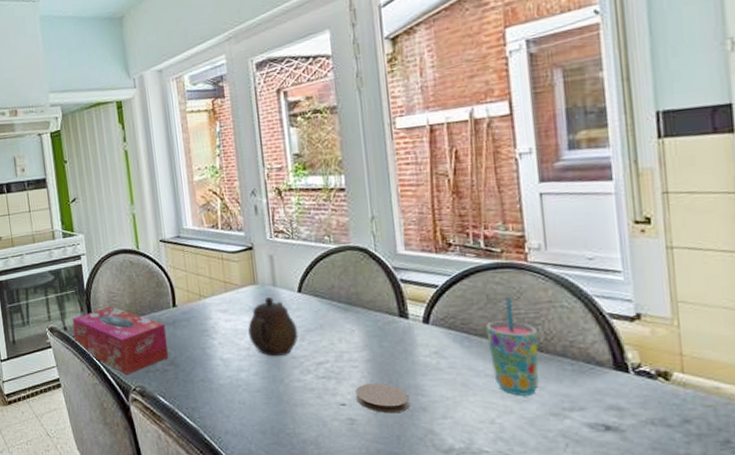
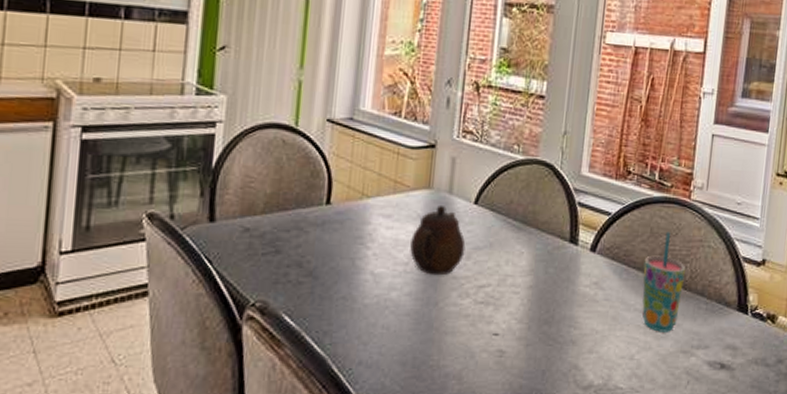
tissue box: present [72,306,169,375] -> none [182,194,312,286]
coaster: present [355,383,410,414] -> none [510,312,562,346]

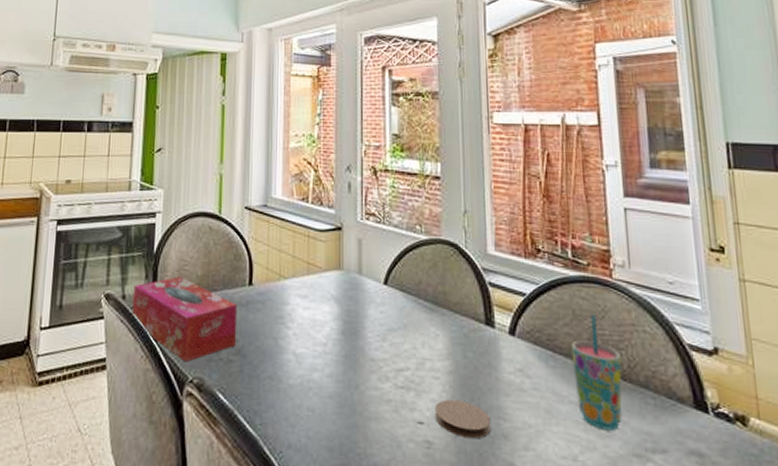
tissue box: none [182,194,312,286] -> present [132,276,238,362]
teapot: present [410,204,466,276] -> none [327,285,380,357]
coaster: none [510,312,562,346] -> present [435,399,491,439]

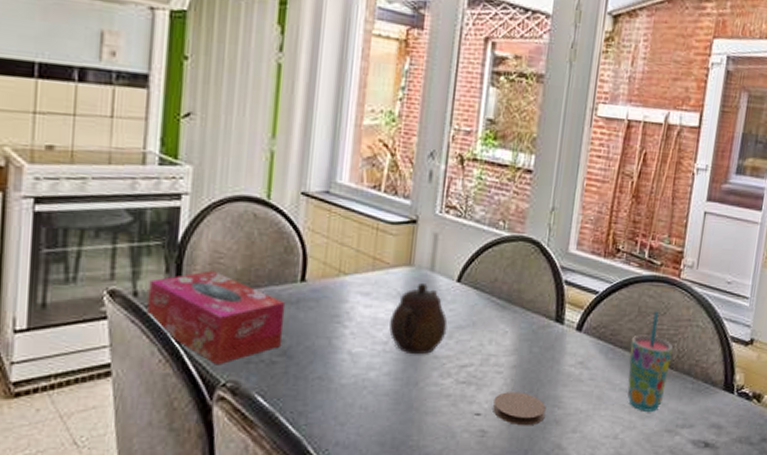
teapot: none [327,285,380,357] -> present [389,282,448,355]

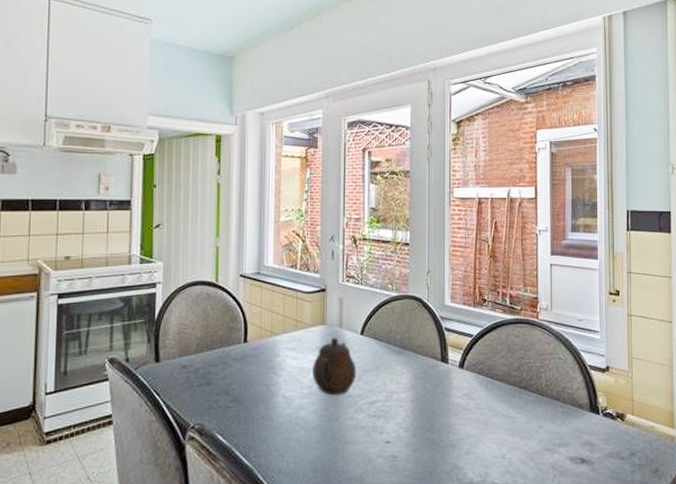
tissue box: present [147,270,286,365] -> none [136,339,234,412]
coaster: present [493,392,546,426] -> none [400,422,442,450]
cup: present [627,311,674,412] -> none [505,347,542,434]

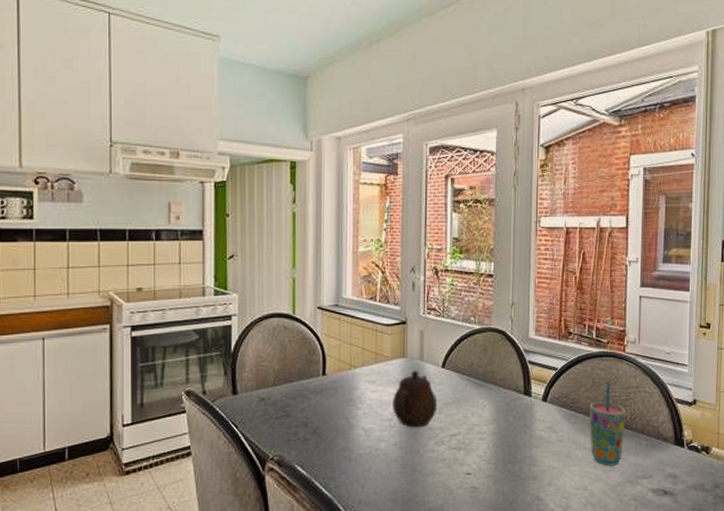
cup: none [505,347,542,434] -> present [589,381,626,466]

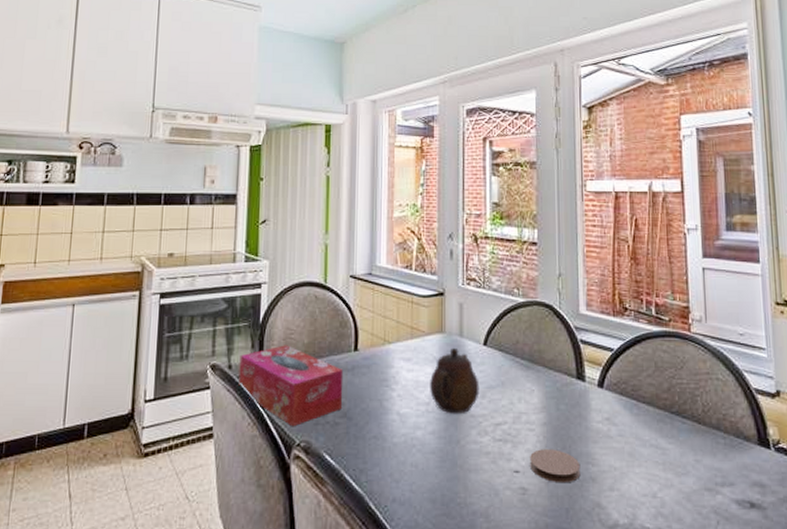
tissue box: none [213,371,313,444] -> present [238,345,344,427]
coaster: none [481,454,524,482] -> present [530,449,581,484]
cup: present [589,381,626,466] -> none [653,365,697,469]

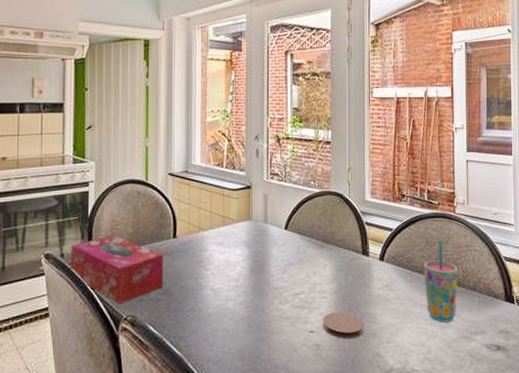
teapot: present [430,347,480,414] -> none [239,232,281,288]
cup: none [653,365,697,469] -> present [424,240,459,323]

